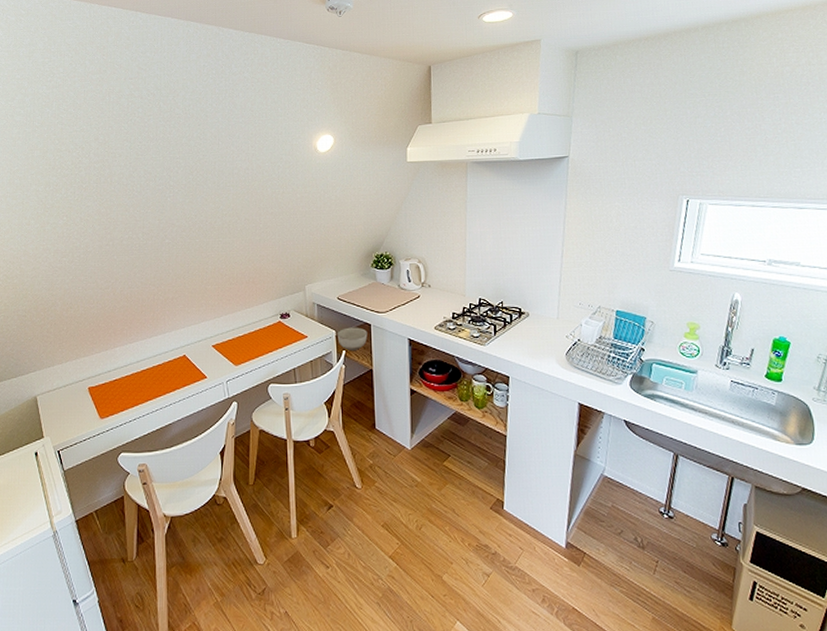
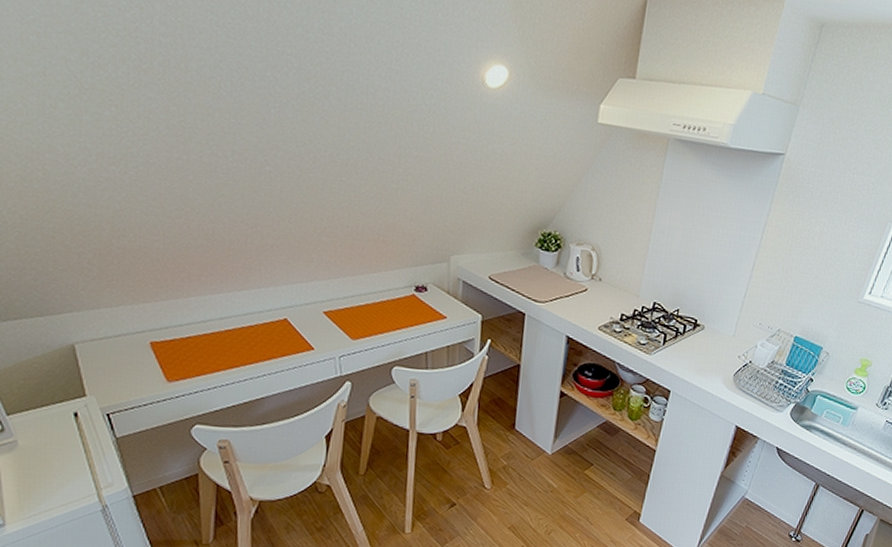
bowl: present [337,327,368,352] -> none [483,313,520,342]

